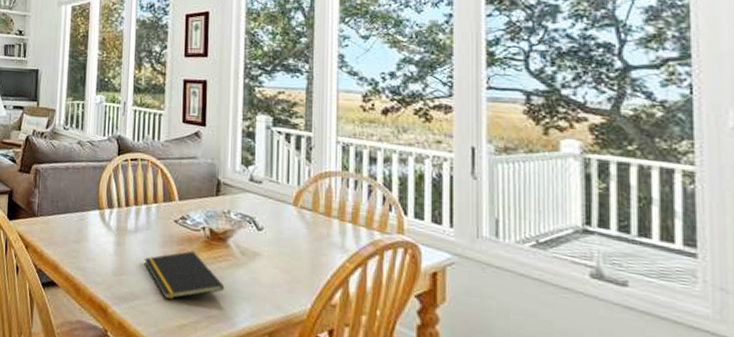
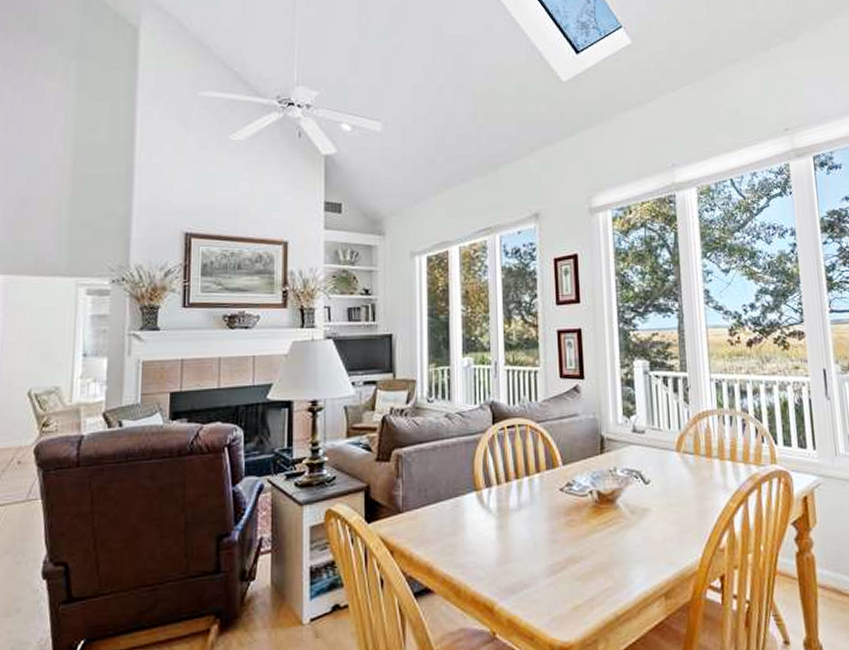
notepad: present [144,251,225,300] -> none [530,519,618,581]

